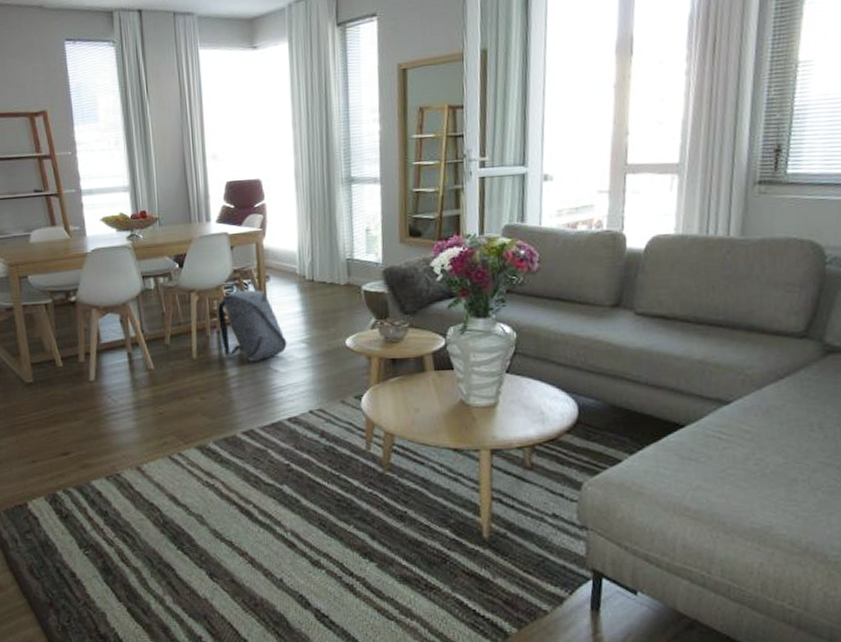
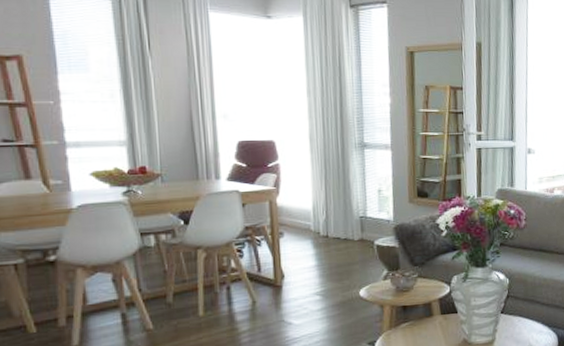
backpack: present [217,290,287,362] -> none [227,246,301,316]

